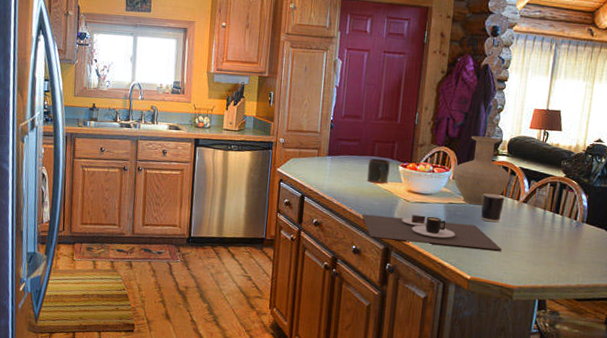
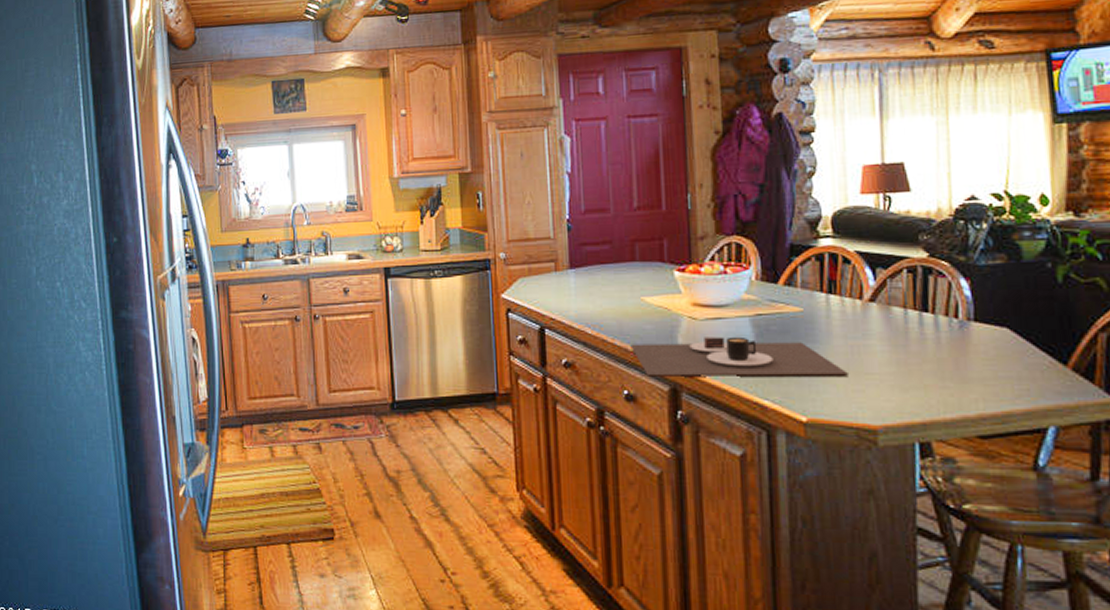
mug: present [367,158,390,184] -> none [628,264,662,299]
vase: present [452,136,510,206] -> none [754,213,843,313]
mug: present [481,193,505,223] -> none [804,293,840,335]

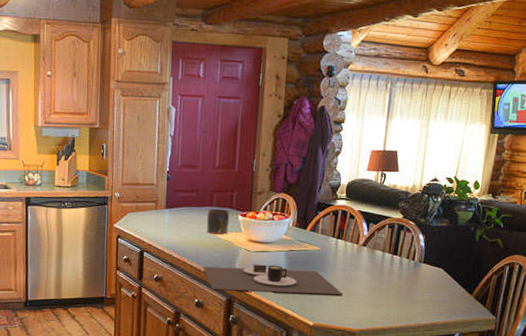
mug: none [628,264,662,299] -> present [206,209,230,235]

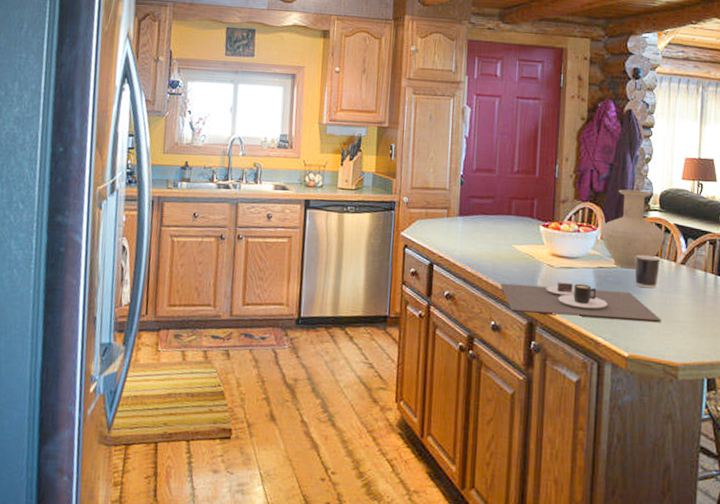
mug: present [206,209,230,235] -> none [504,218,530,247]
vase: none [292,180,349,251] -> present [600,189,665,269]
mug: none [321,238,344,268] -> present [634,254,660,289]

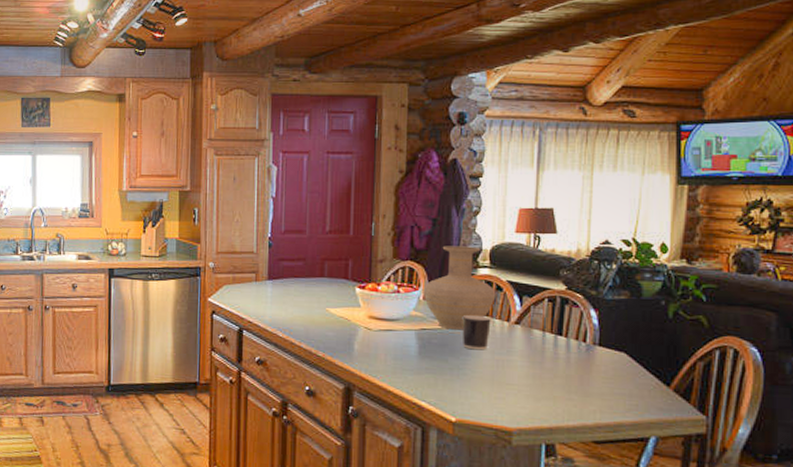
place setting: present [500,282,661,322] -> none [314,345,493,385]

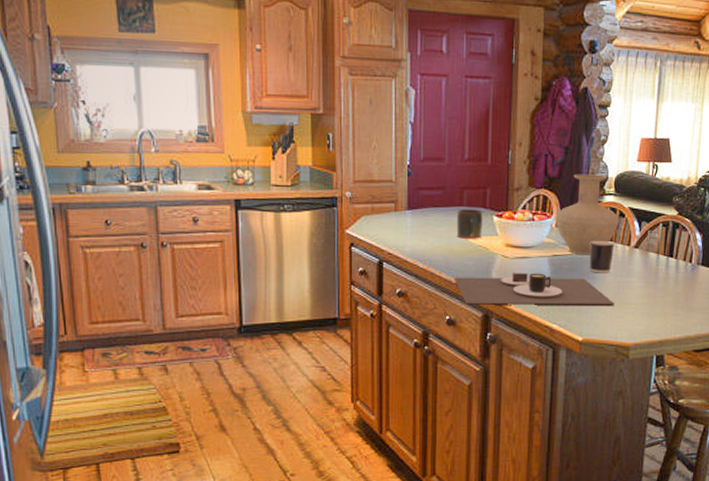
place setting: none [314,345,493,385] -> present [454,272,614,305]
mug: none [317,280,345,310] -> present [456,209,483,239]

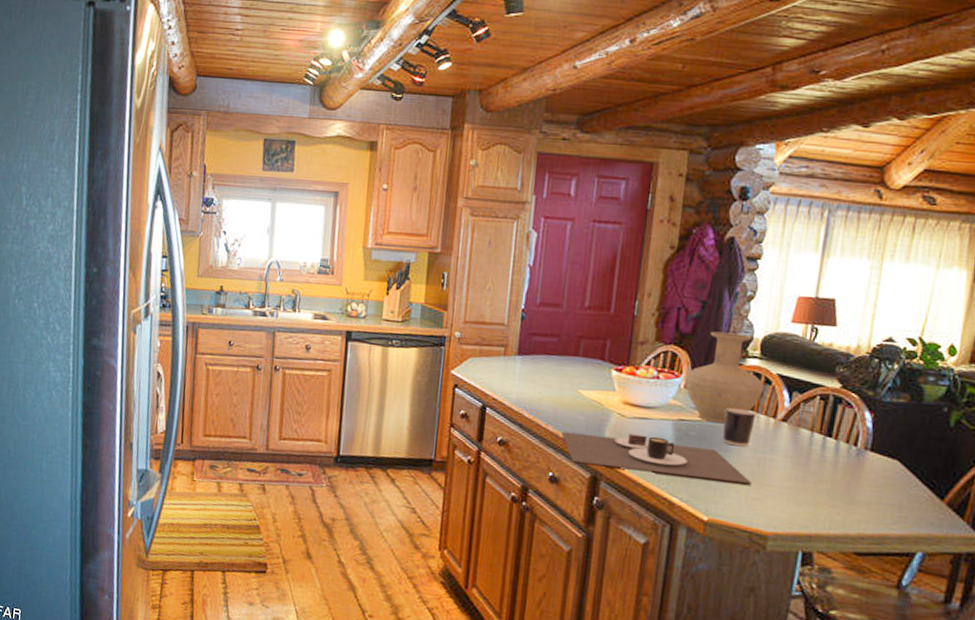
mug: present [456,209,483,239] -> none [568,359,600,393]

